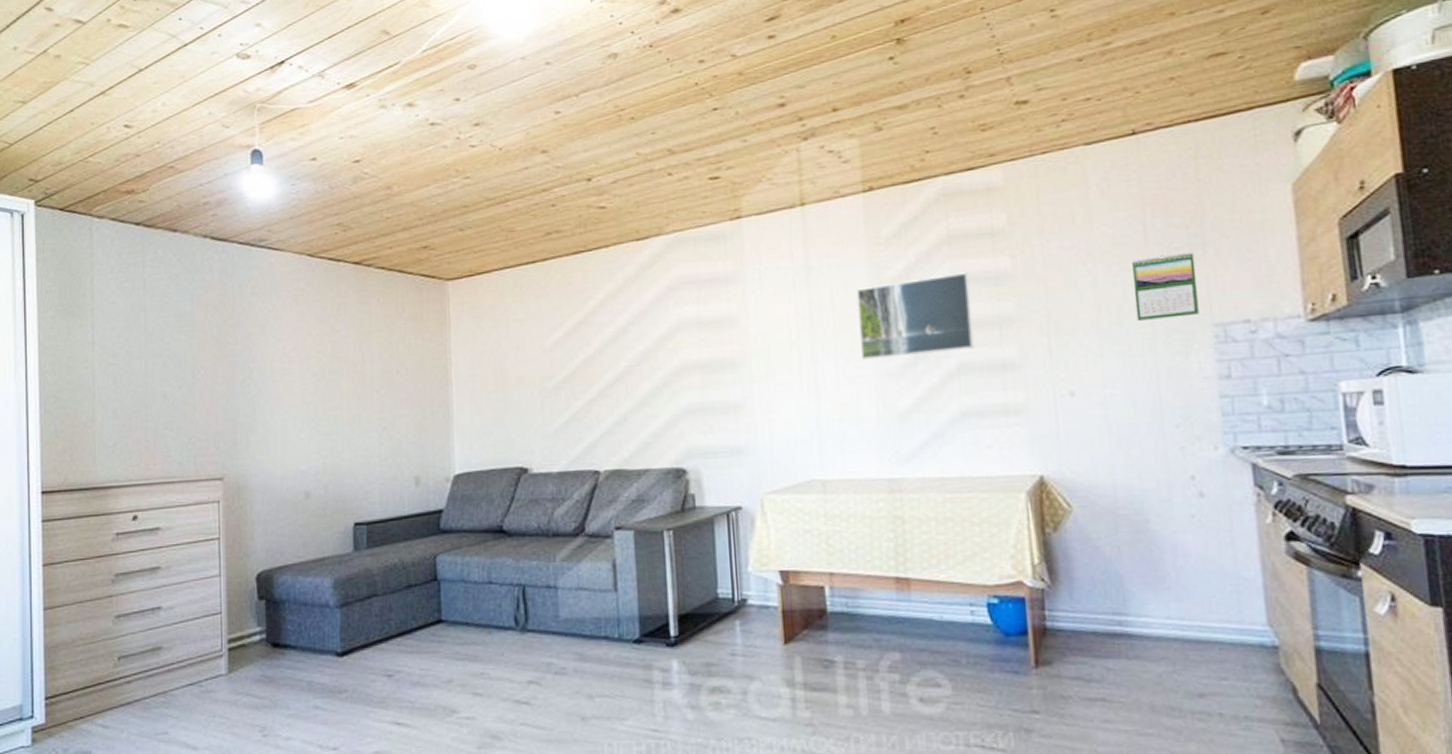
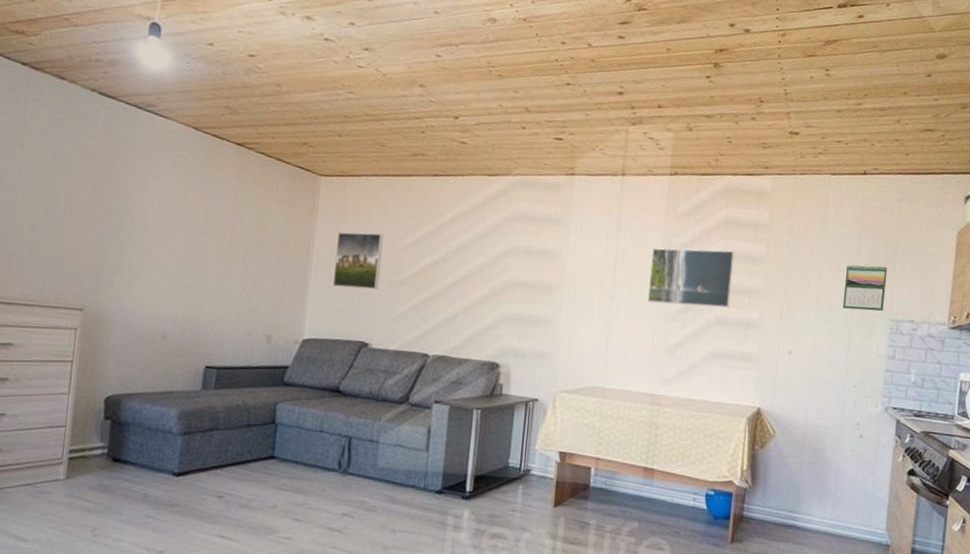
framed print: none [476,334,530,407] -> present [332,232,383,289]

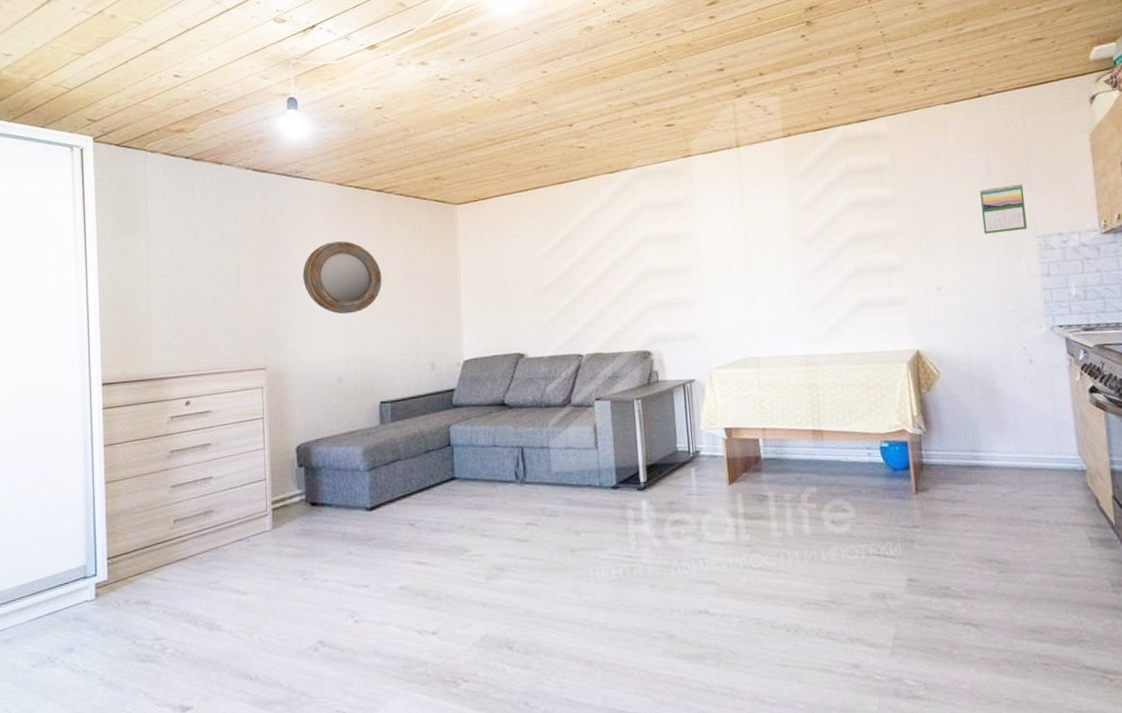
home mirror: none [138,188,228,269] -> present [303,241,382,315]
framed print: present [332,232,383,289] -> none [480,247,525,306]
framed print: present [648,248,735,308] -> none [780,198,867,265]

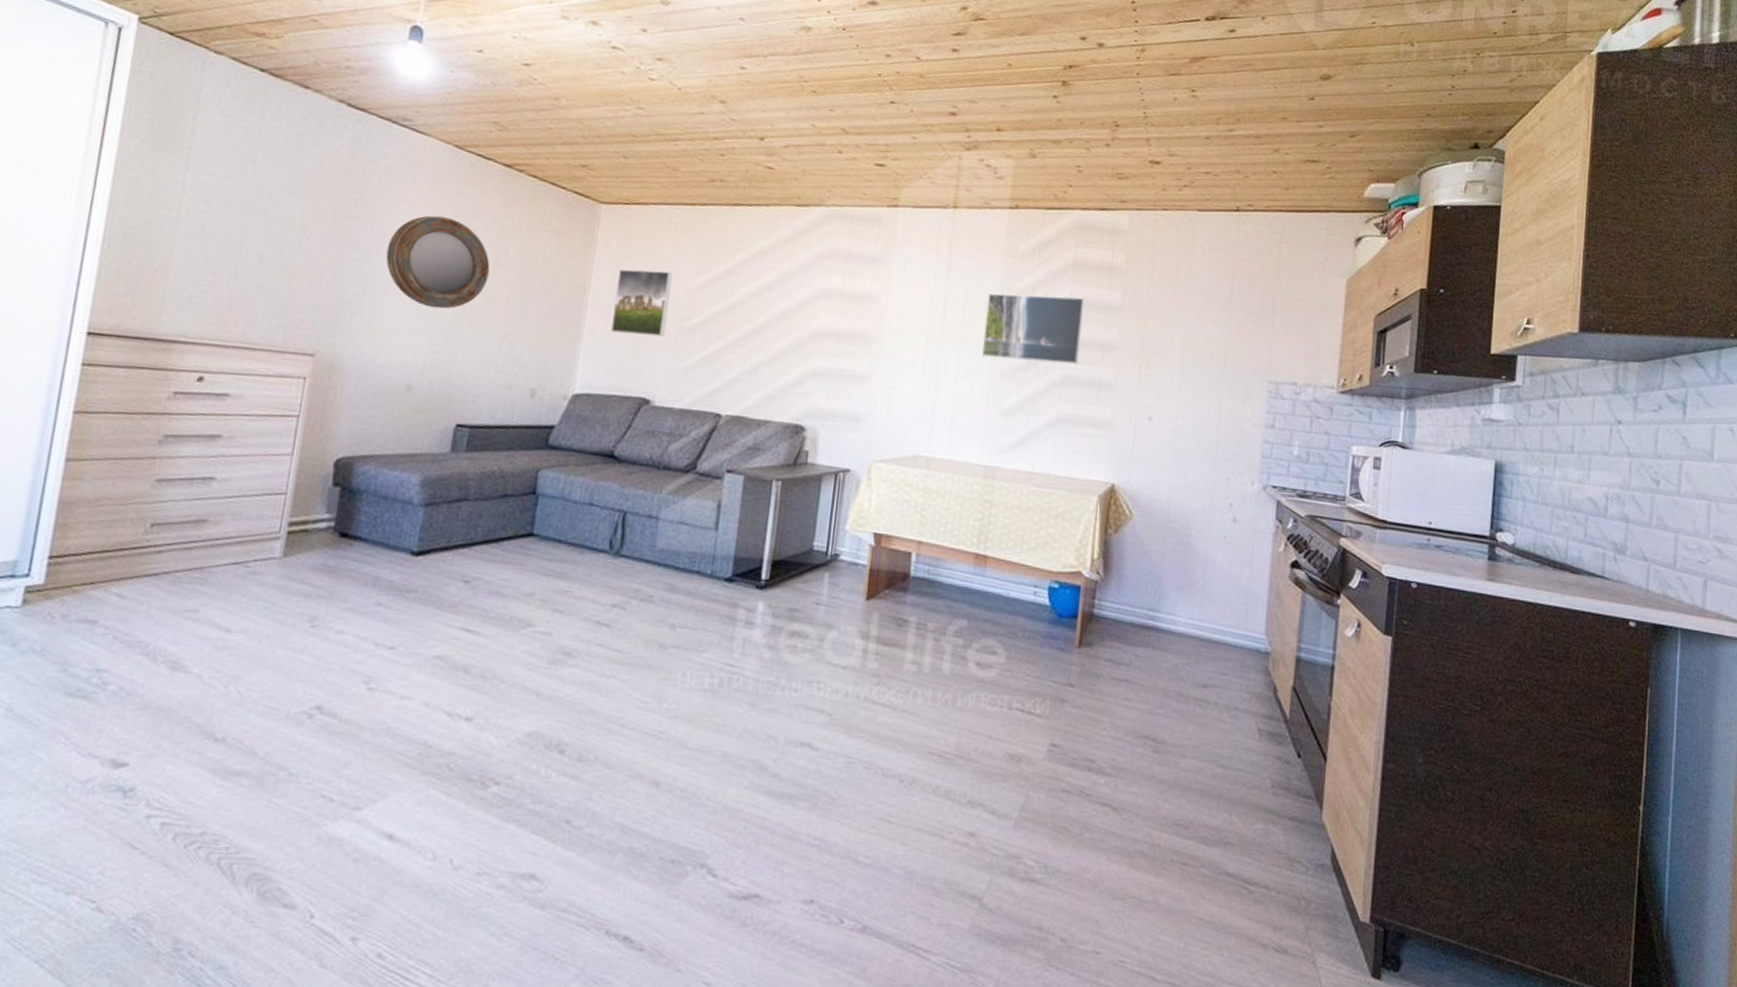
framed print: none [480,247,525,306] -> present [610,269,672,336]
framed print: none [780,198,867,265] -> present [982,292,1085,365]
calendar: present [980,184,1027,234] -> none [1212,315,1265,371]

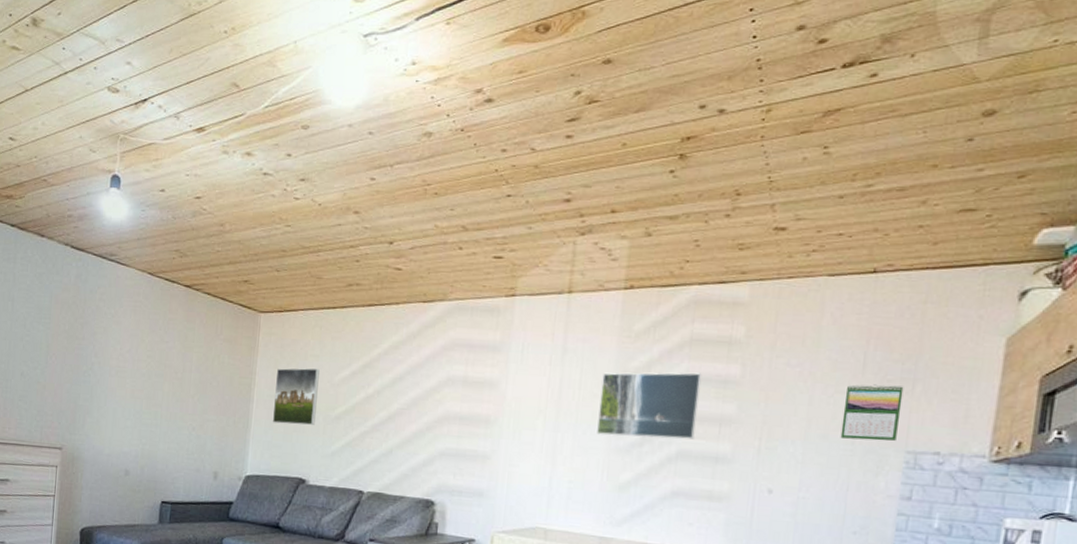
home mirror: present [385,215,490,309] -> none [105,333,179,409]
calendar: none [1212,315,1265,371] -> present [840,384,904,442]

